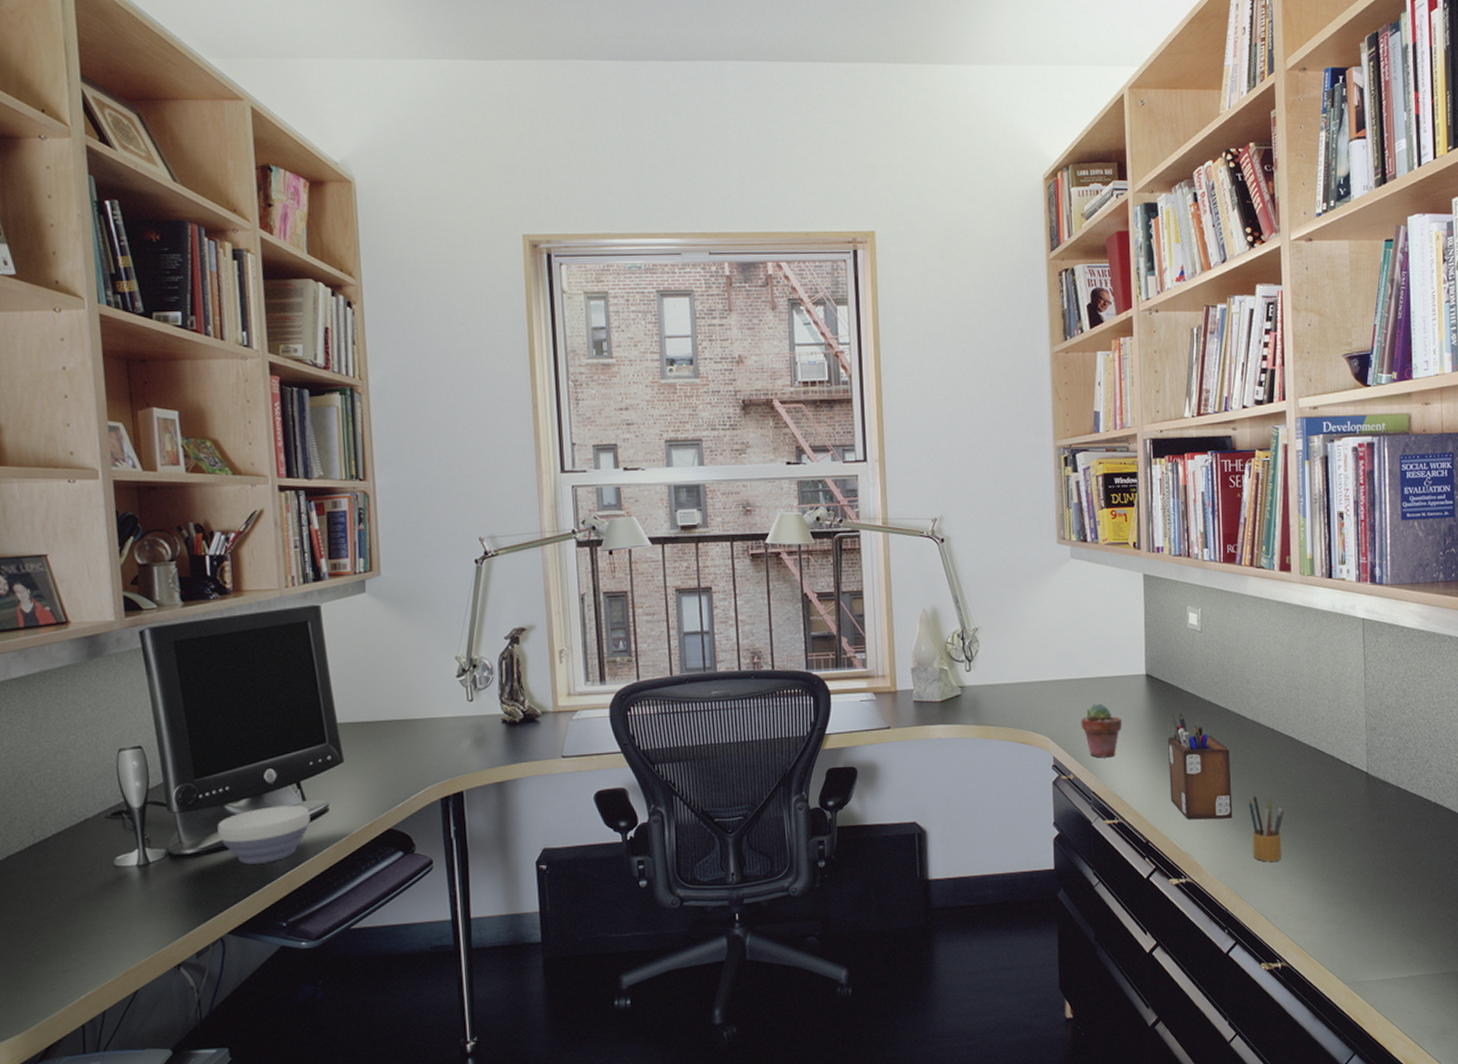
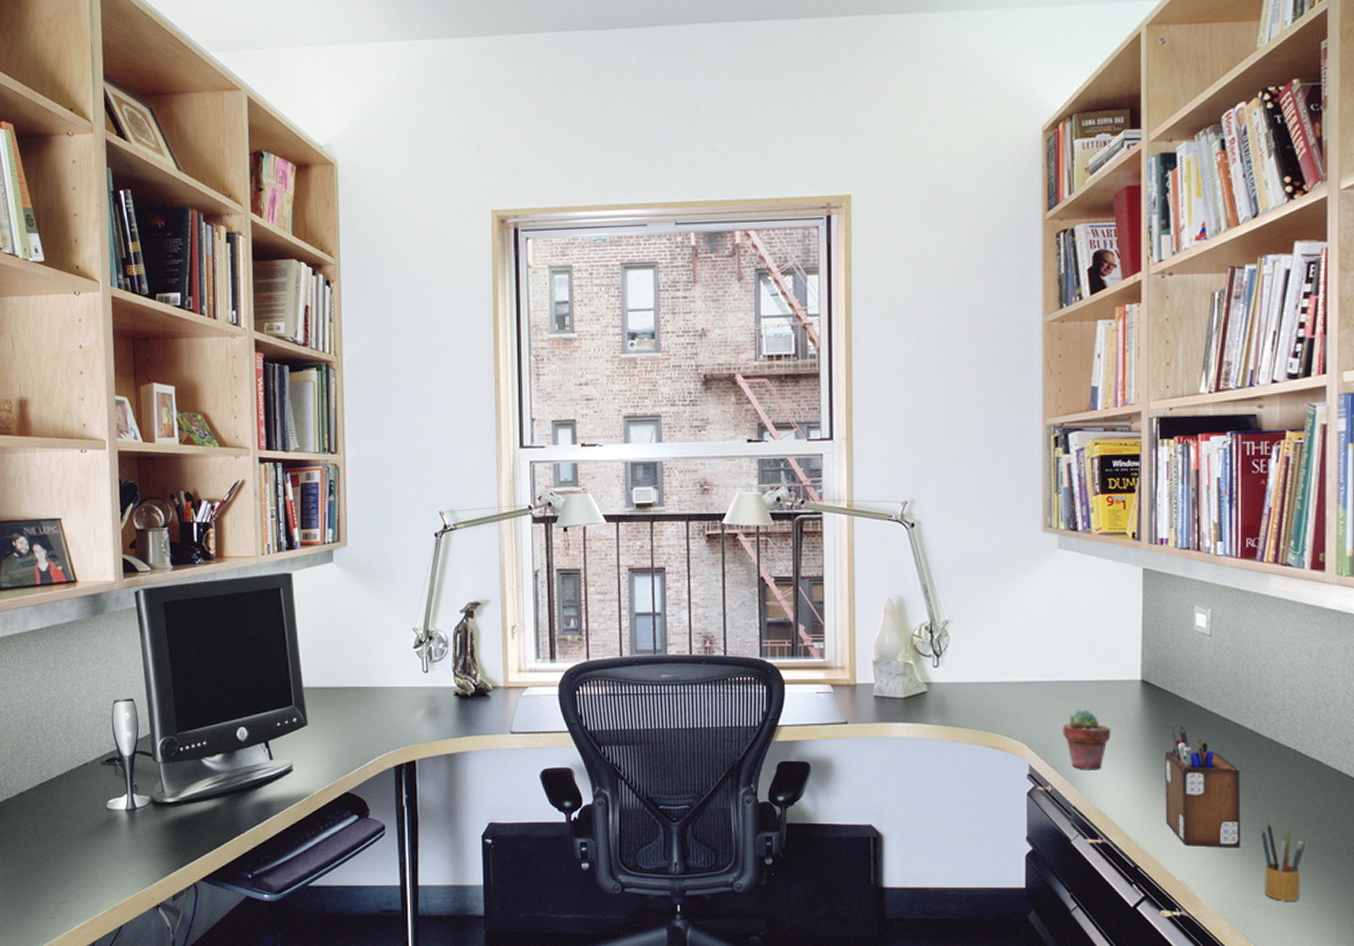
bowl: present [217,805,311,865] -> none [195,763,276,817]

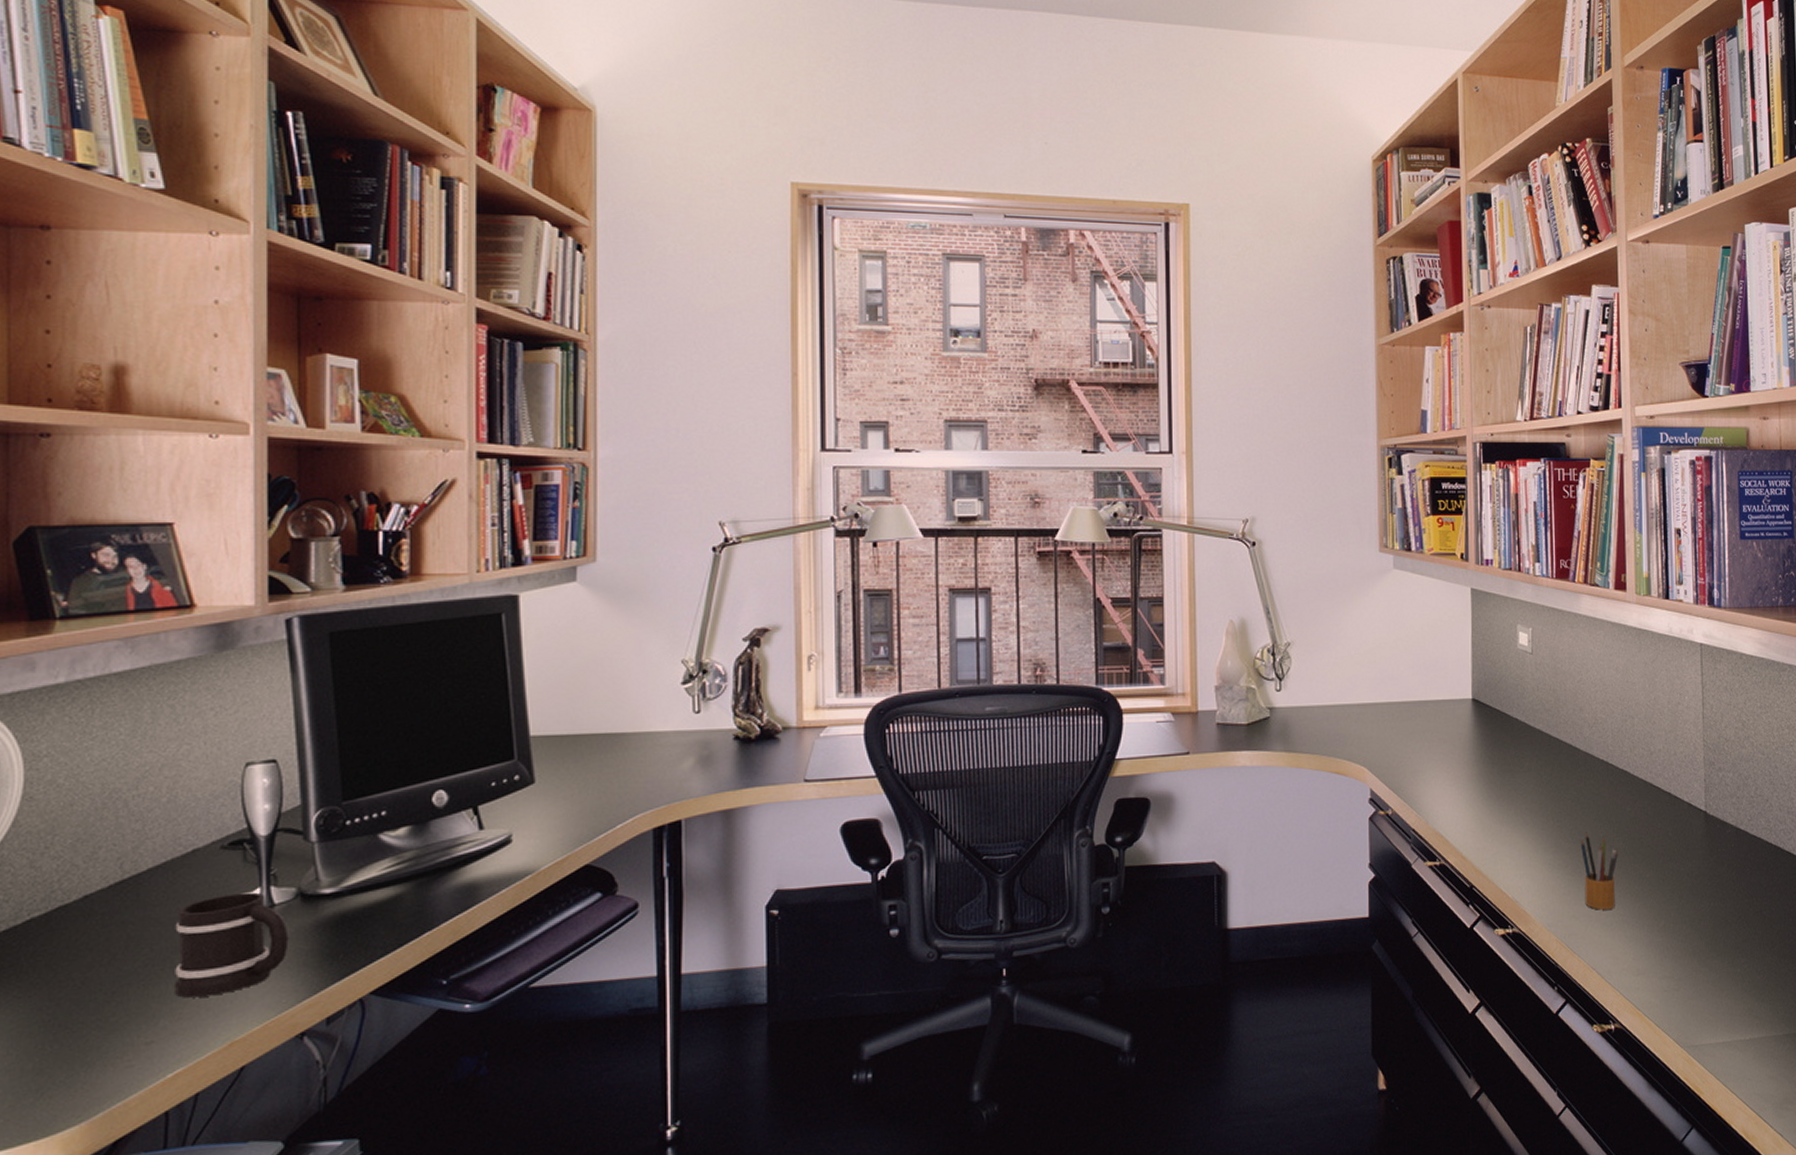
mug: none [75,797,147,872] -> present [175,892,289,998]
potted succulent: present [1062,709,1111,770] -> none [1401,730,1446,792]
desk organizer: present [1165,726,1241,848] -> none [1495,742,1564,863]

